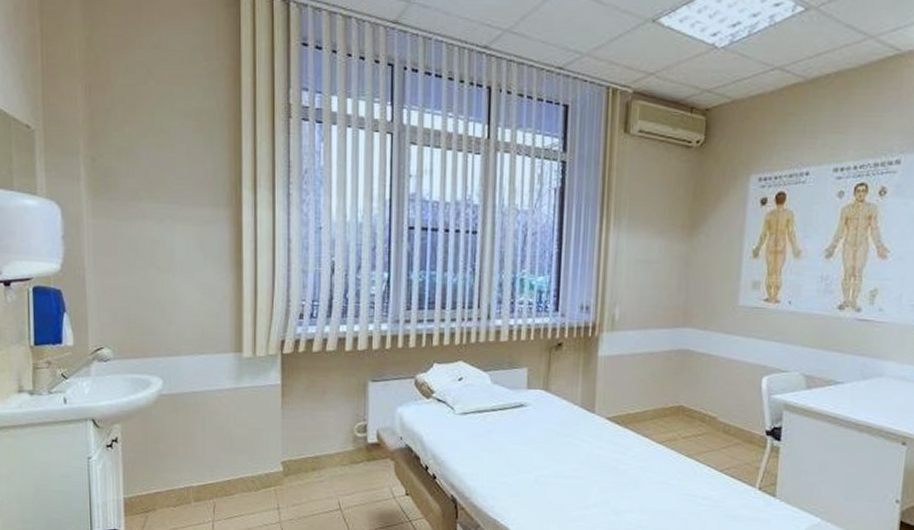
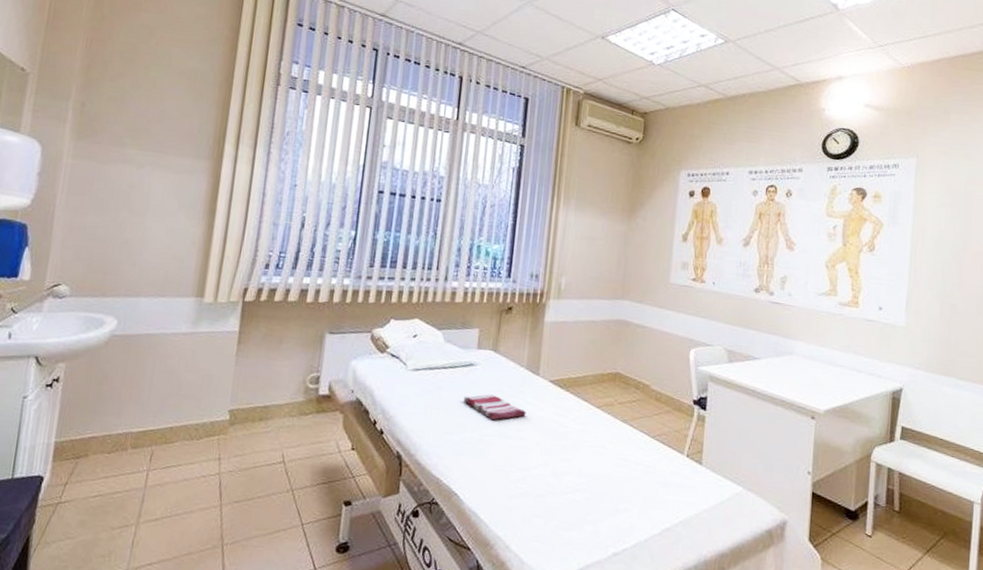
dish towel: none [516,435,583,461] -> present [464,394,526,421]

